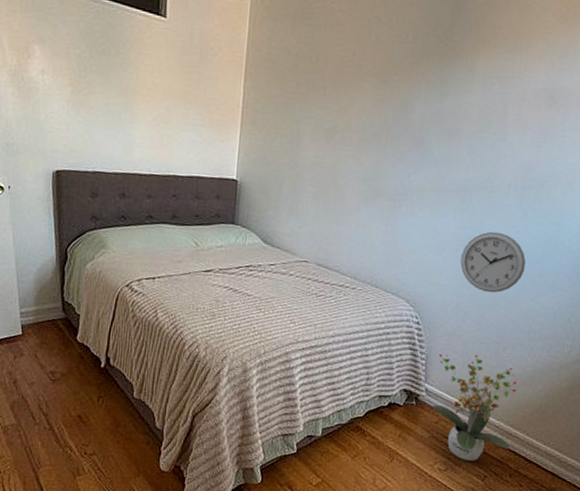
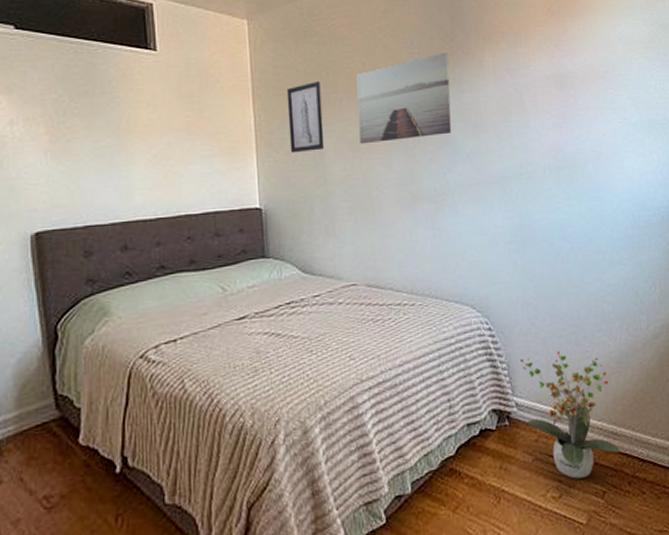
wall art: none [270,65,309,135] -> present [286,80,325,154]
wall art: none [335,51,441,137] -> present [356,53,452,144]
wall clock: present [460,231,526,293] -> none [515,216,582,281]

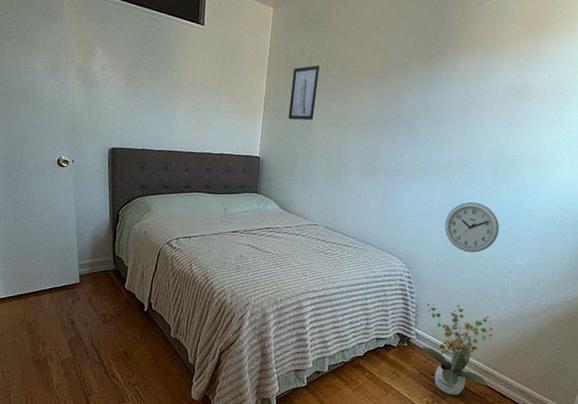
wall art: present [356,53,452,144] -> none [341,54,428,123]
wall clock: none [515,216,582,281] -> present [444,201,500,253]

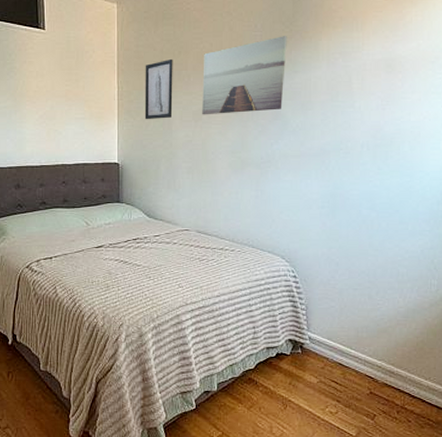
wall art: none [341,54,428,123] -> present [202,36,287,115]
potted plant: present [420,303,493,396] -> none [316,301,395,402]
wall clock: present [444,201,500,253] -> none [327,188,387,243]

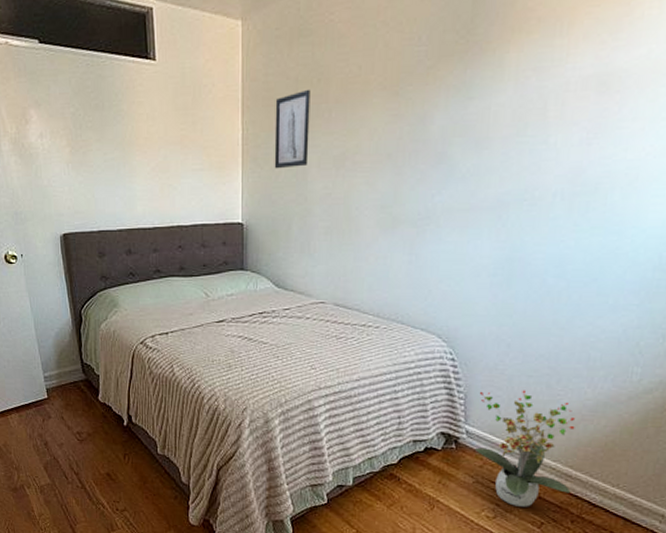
wall art: present [202,36,287,115] -> none [345,50,462,161]
potted plant: none [316,301,395,402] -> present [474,390,575,507]

